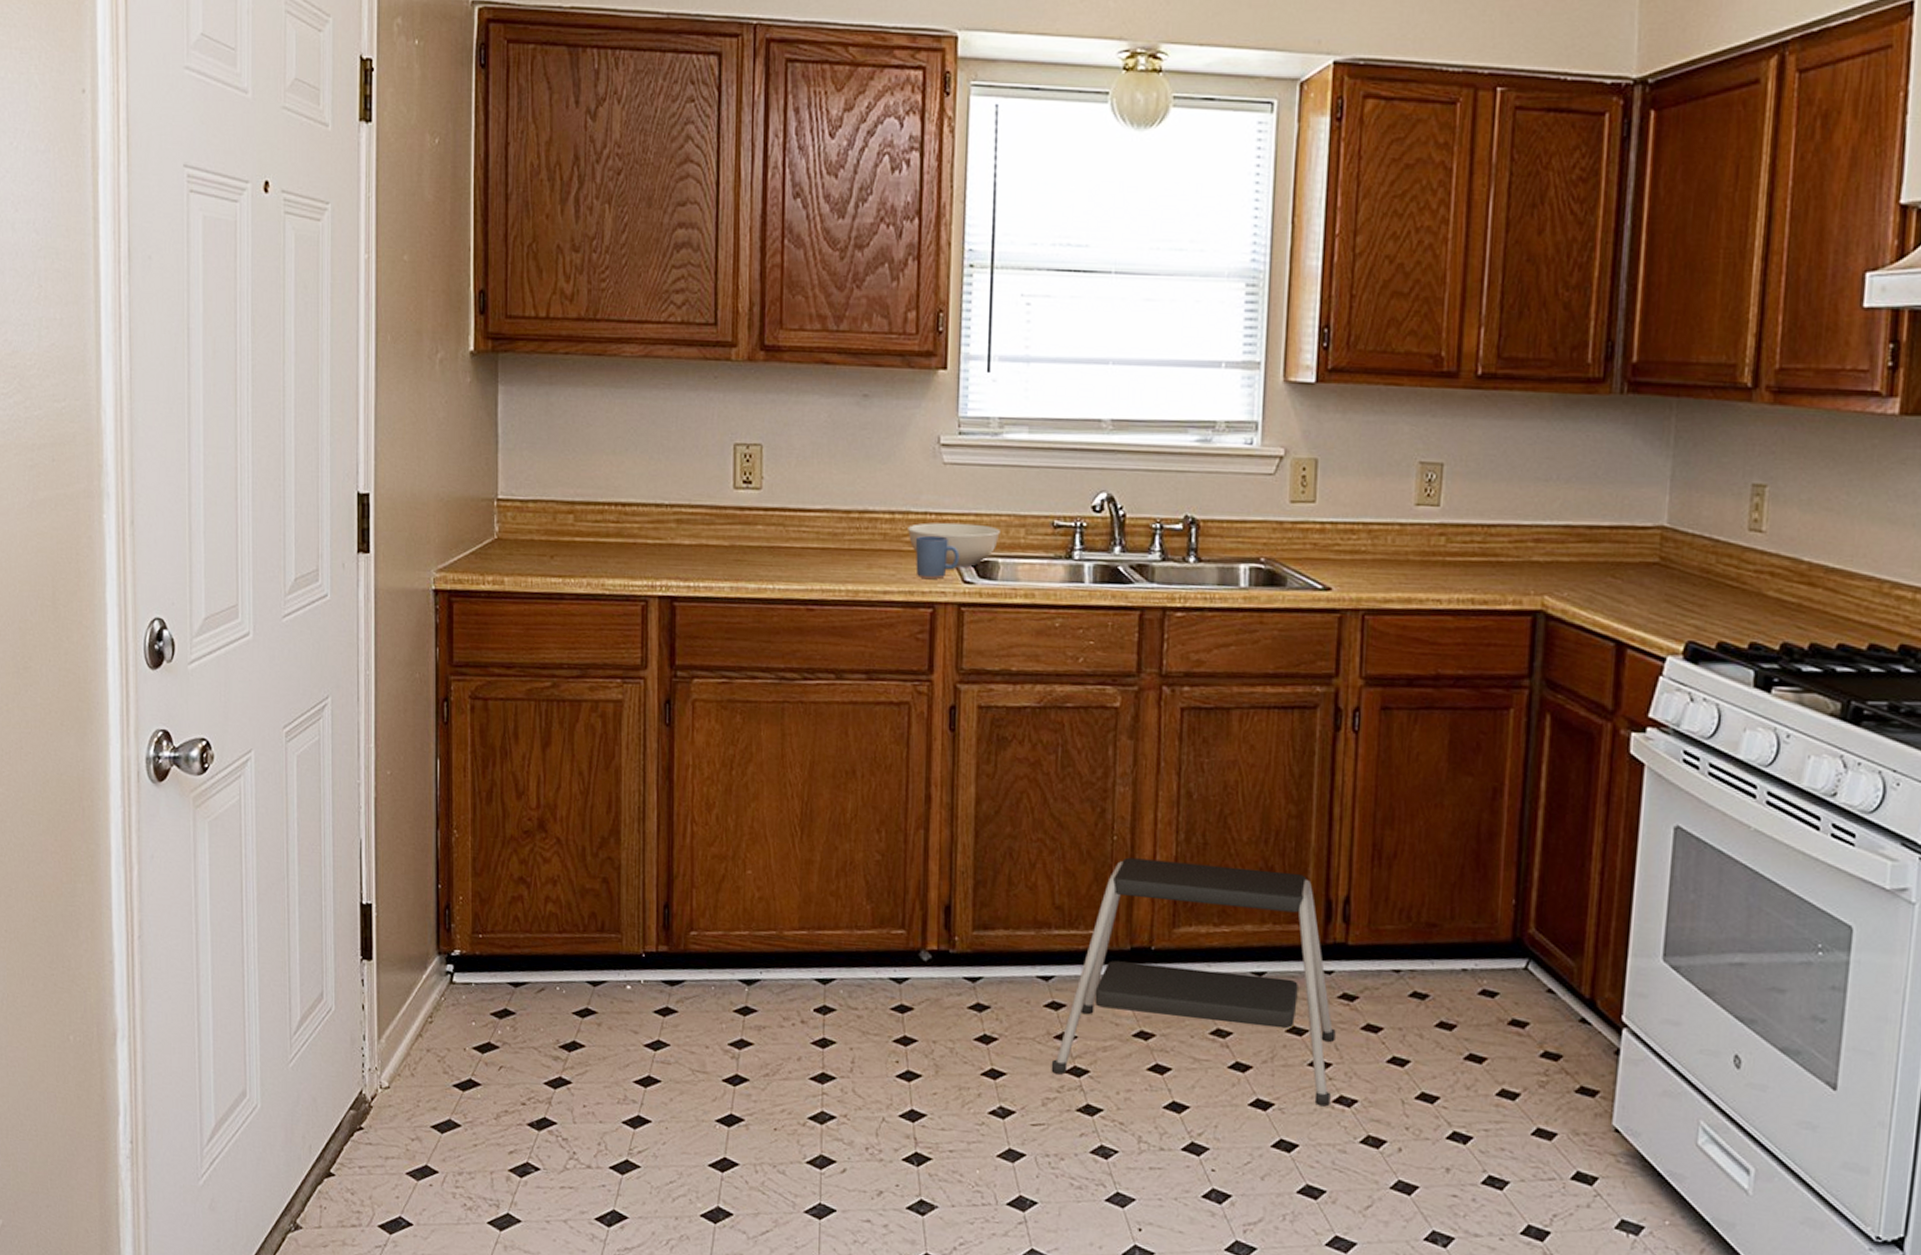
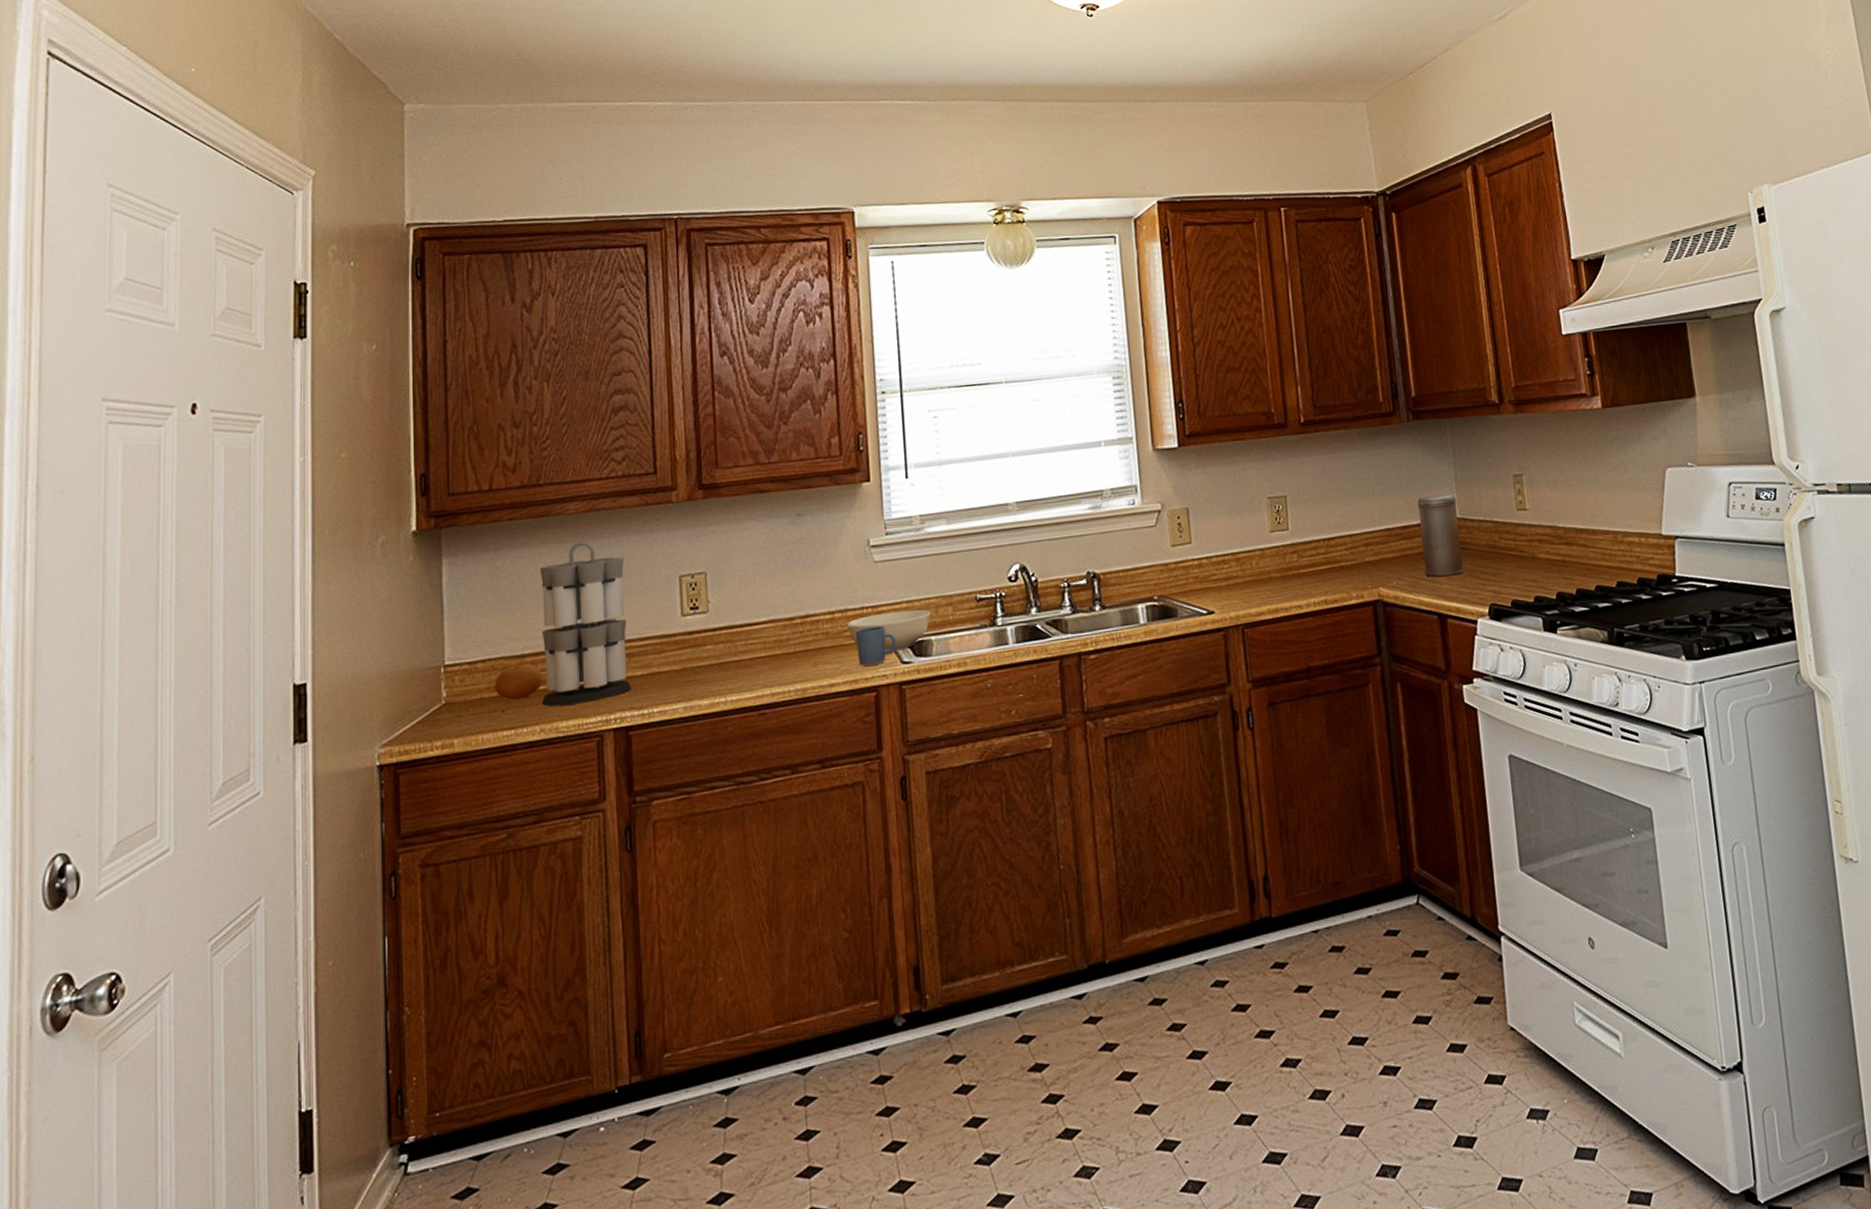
fruit: none [545,510,593,548] -> present [495,663,544,700]
spice rack: none [589,389,678,564] -> present [539,541,631,707]
step stool: present [1051,857,1336,1107] -> none [1028,863,1279,1107]
canister: none [1607,493,1668,598] -> present [1417,494,1465,578]

